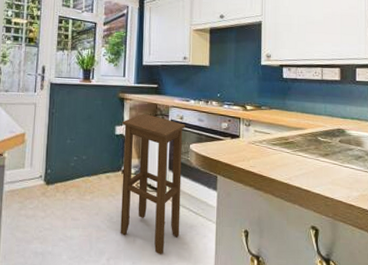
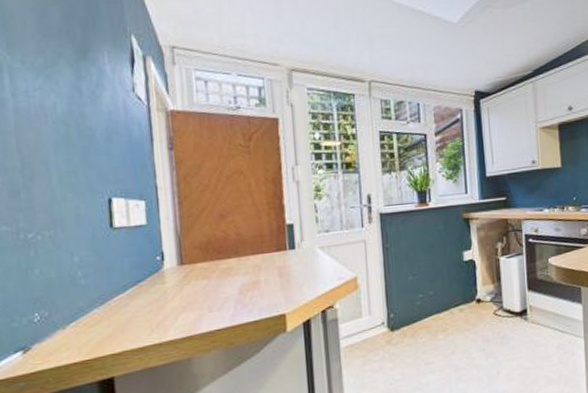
stool: present [120,114,185,256] -> none [470,232,547,383]

